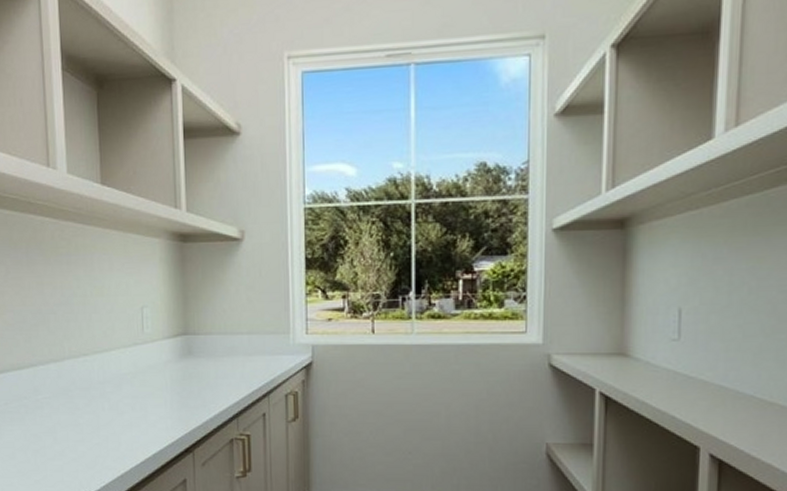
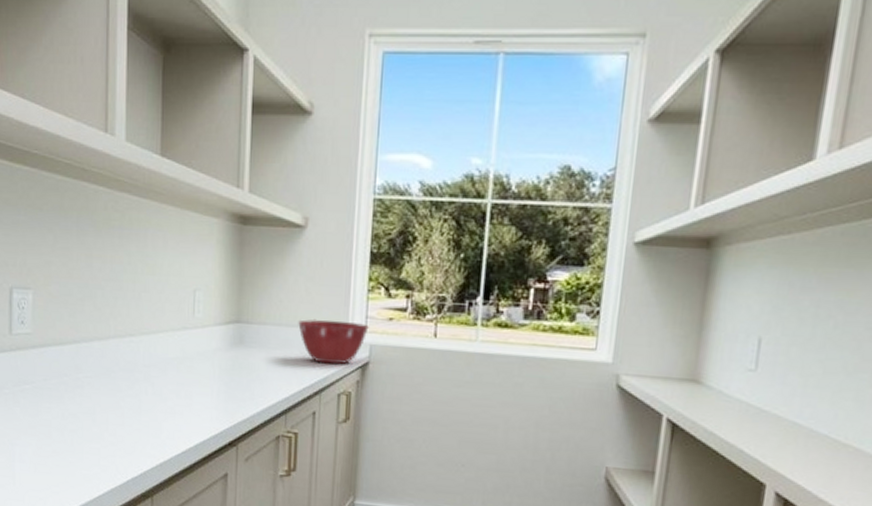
mixing bowl: none [242,325,310,367] -> present [298,318,369,365]

